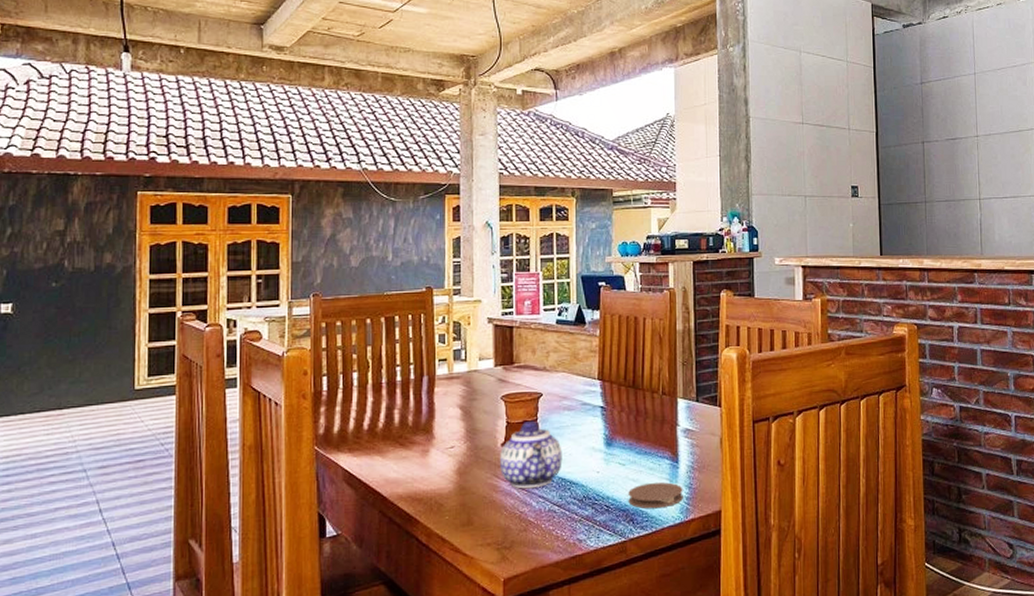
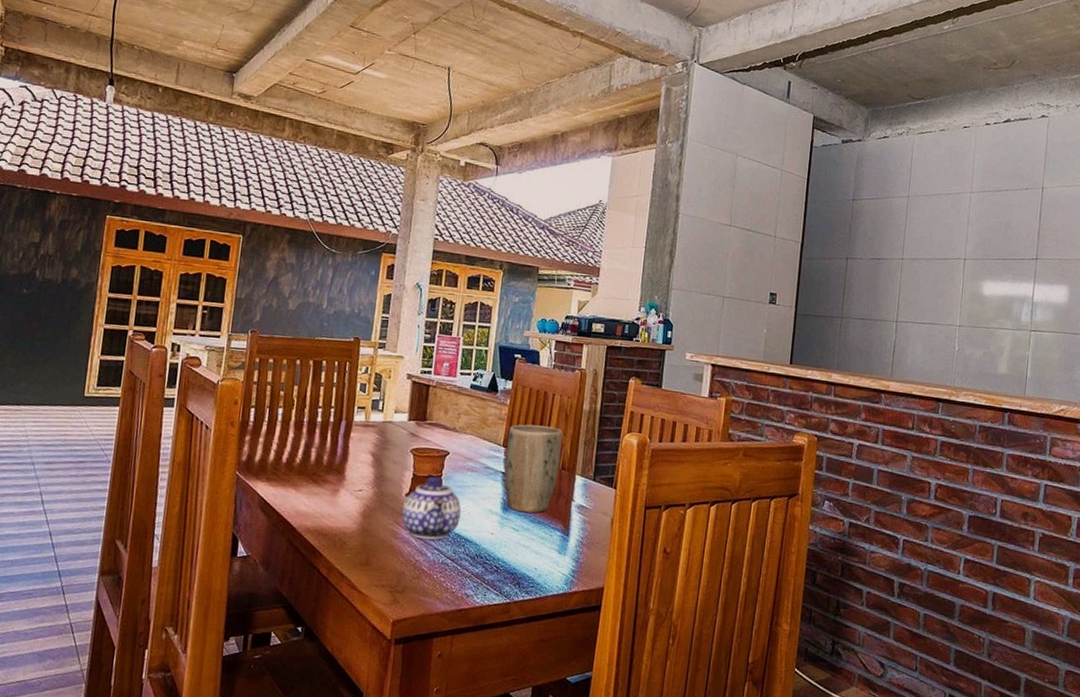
plant pot: none [601,352,660,446] -> present [504,424,563,514]
coaster: present [628,482,683,509] -> none [517,551,570,577]

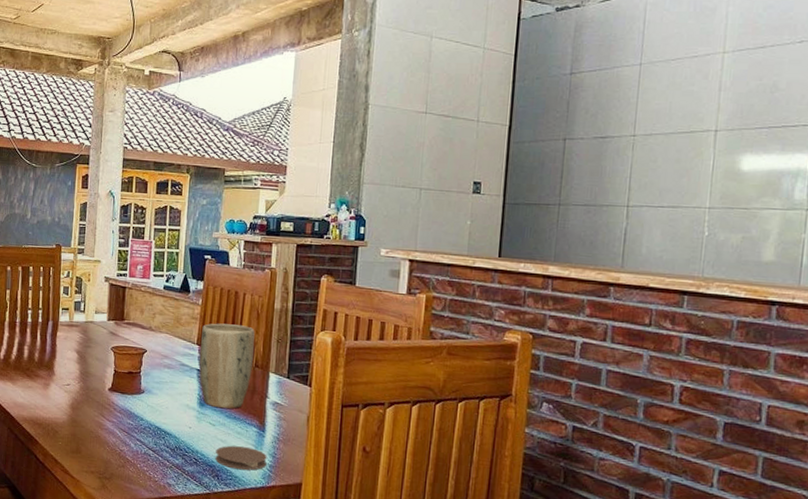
teapot: present [402,475,462,540] -> none [106,372,160,432]
coaster: none [517,551,570,577] -> present [215,445,267,470]

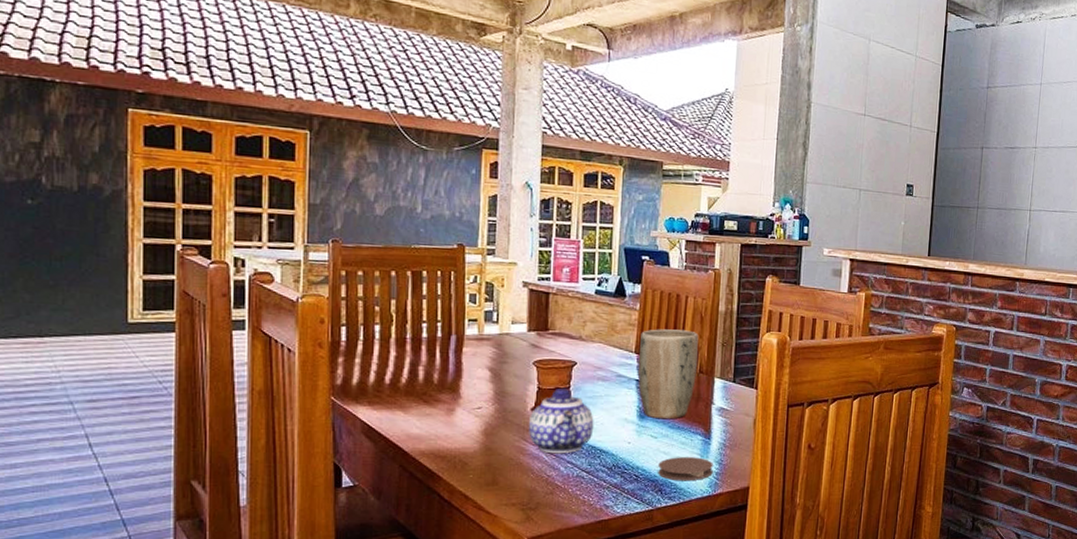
teapot: none [106,372,160,432] -> present [529,387,594,454]

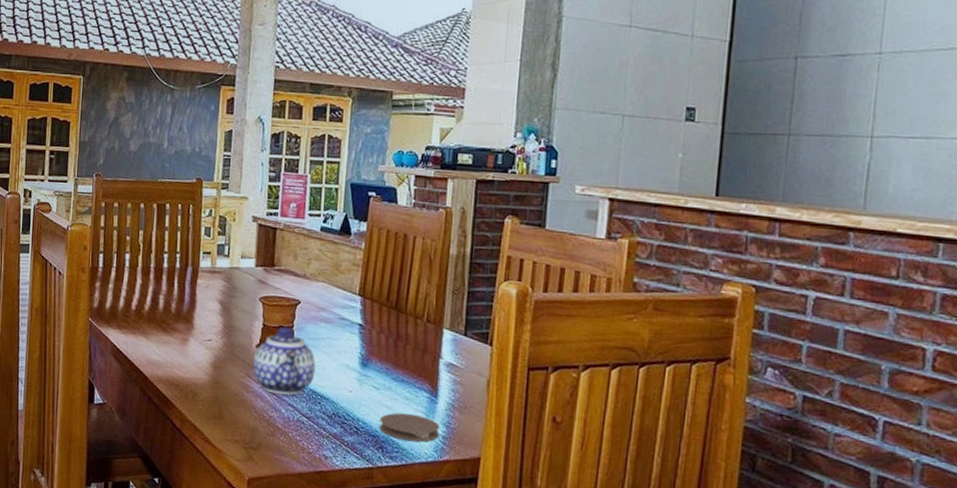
plant pot: present [638,329,699,420] -> none [361,270,427,371]

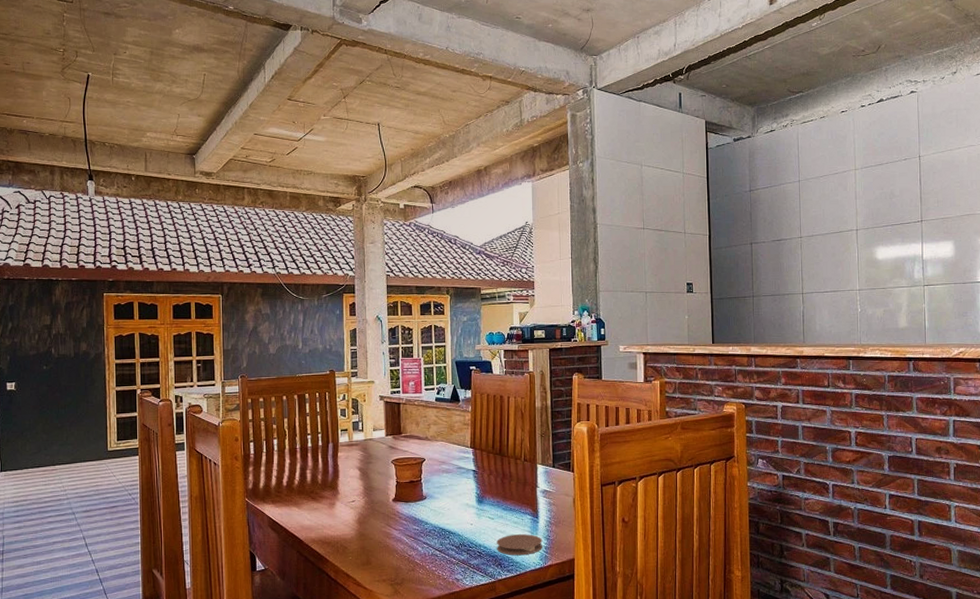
teapot: present [253,326,316,395] -> none [392,480,442,537]

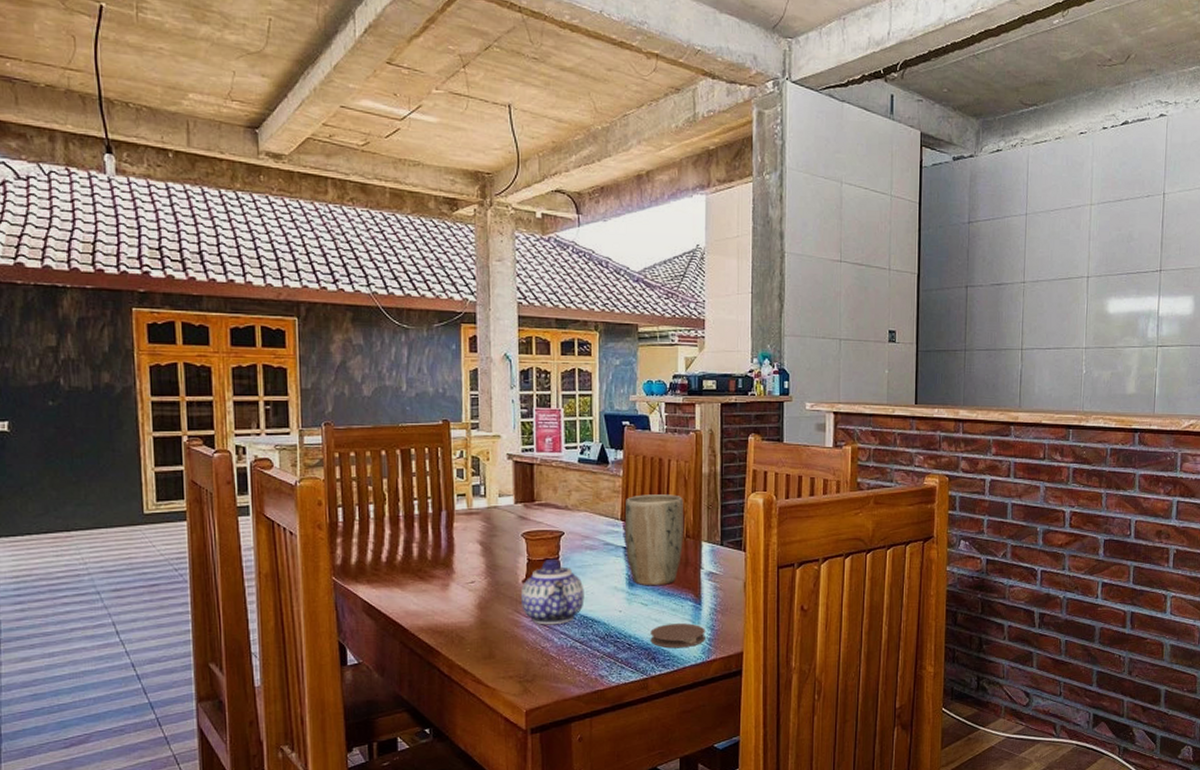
teapot: none [392,480,442,537] -> present [521,558,585,625]
plant pot: none [473,425,522,503] -> present [624,494,684,586]

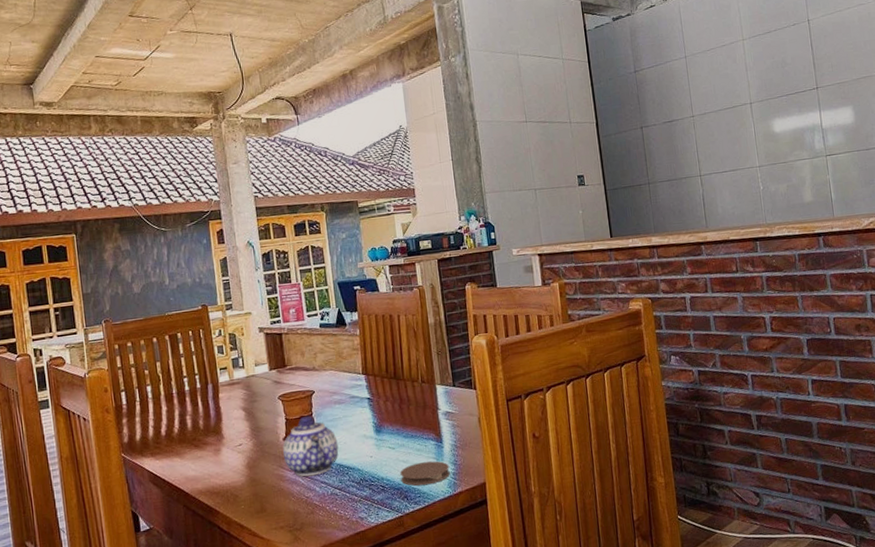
plant pot: present [624,494,684,586] -> none [364,345,420,431]

